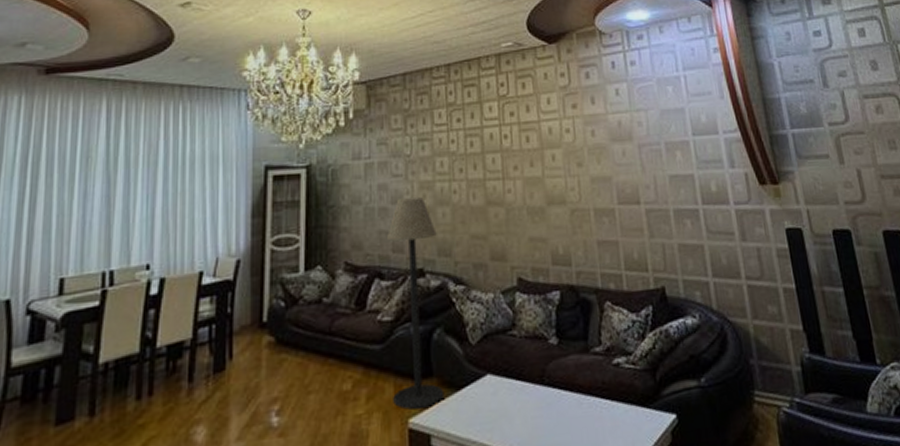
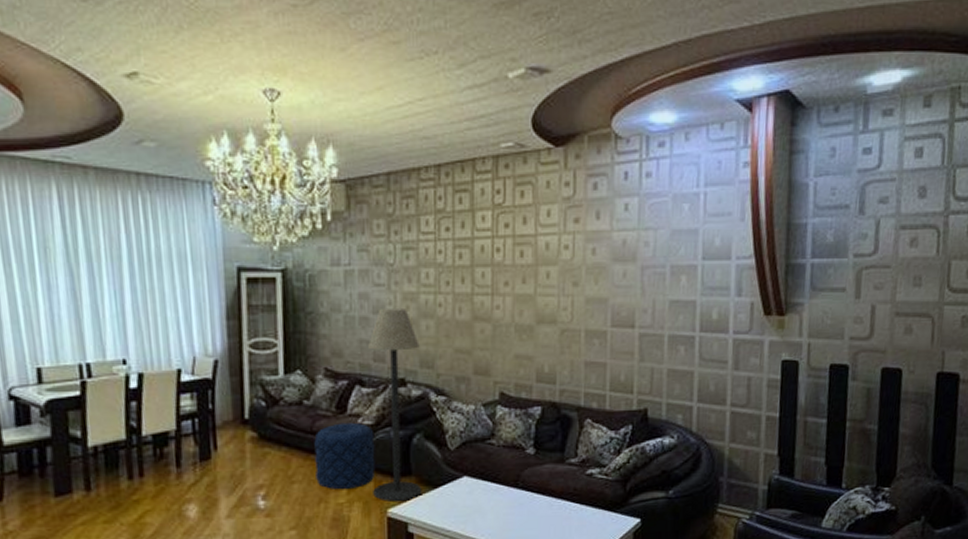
pouf: none [333,319,396,399] -> present [314,422,376,490]

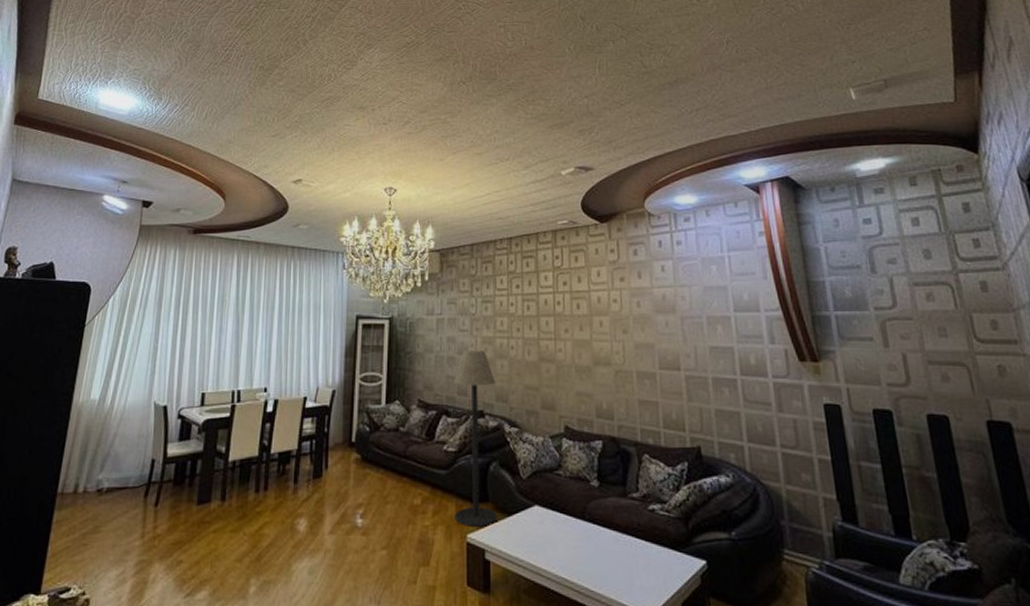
pouf: present [314,422,376,490] -> none [406,449,457,513]

